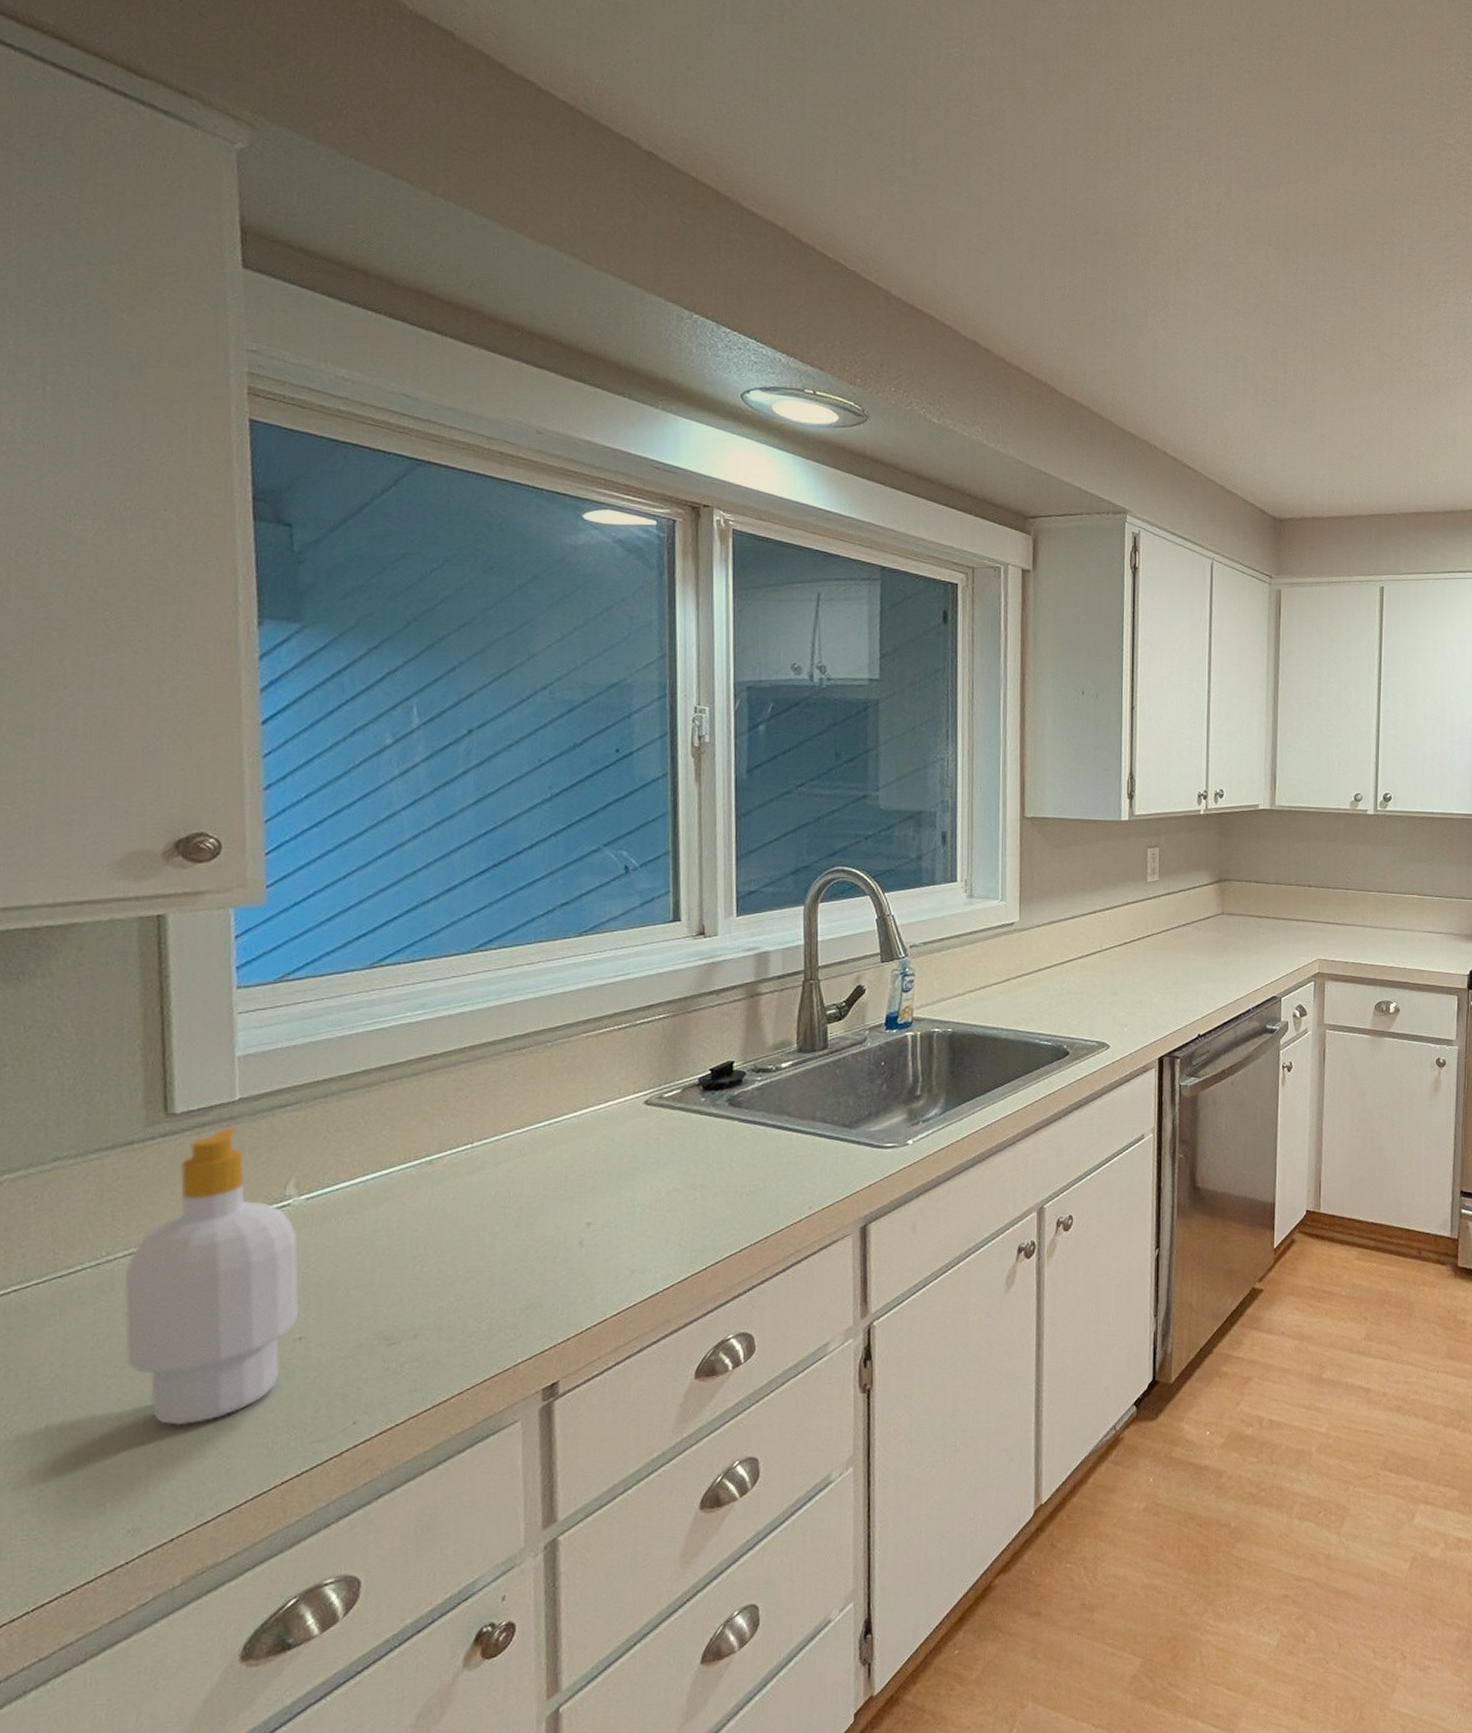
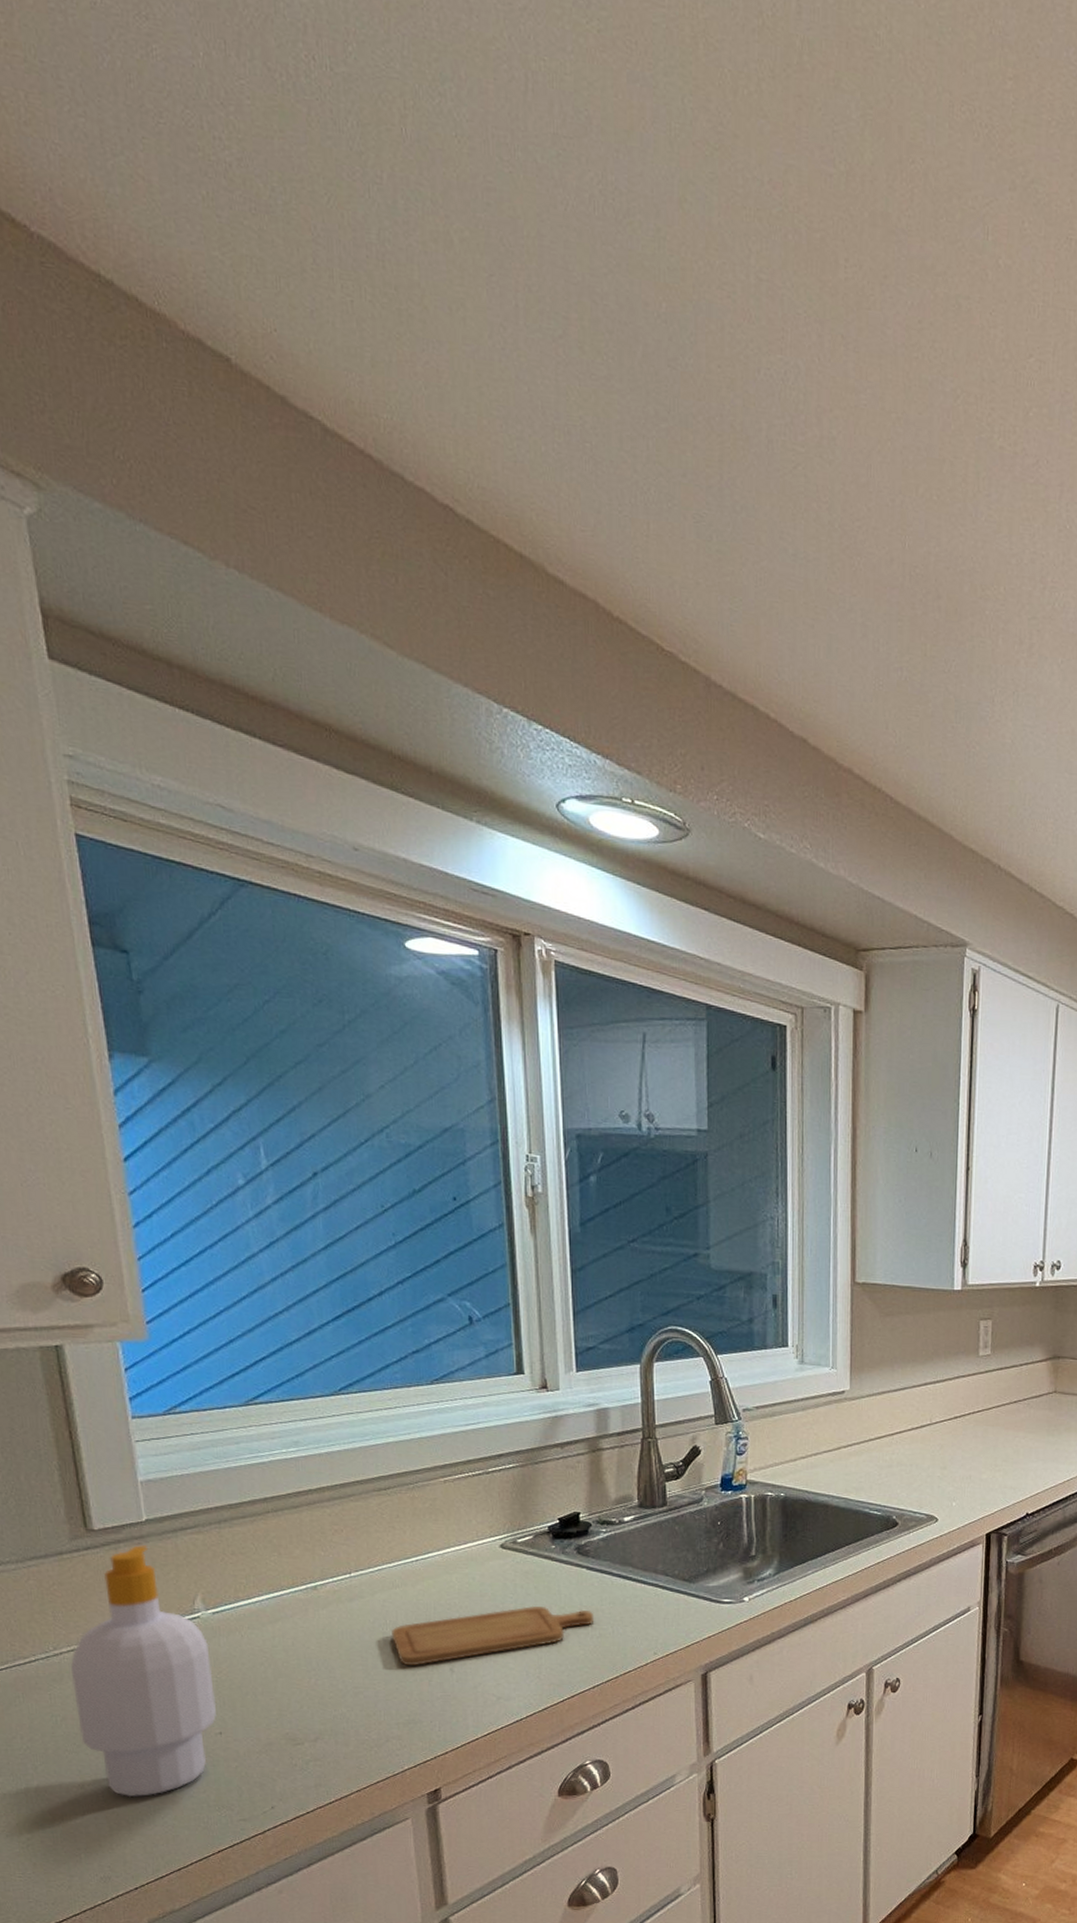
chopping board: none [515,1165,745,1242] -> present [392,1605,595,1665]

